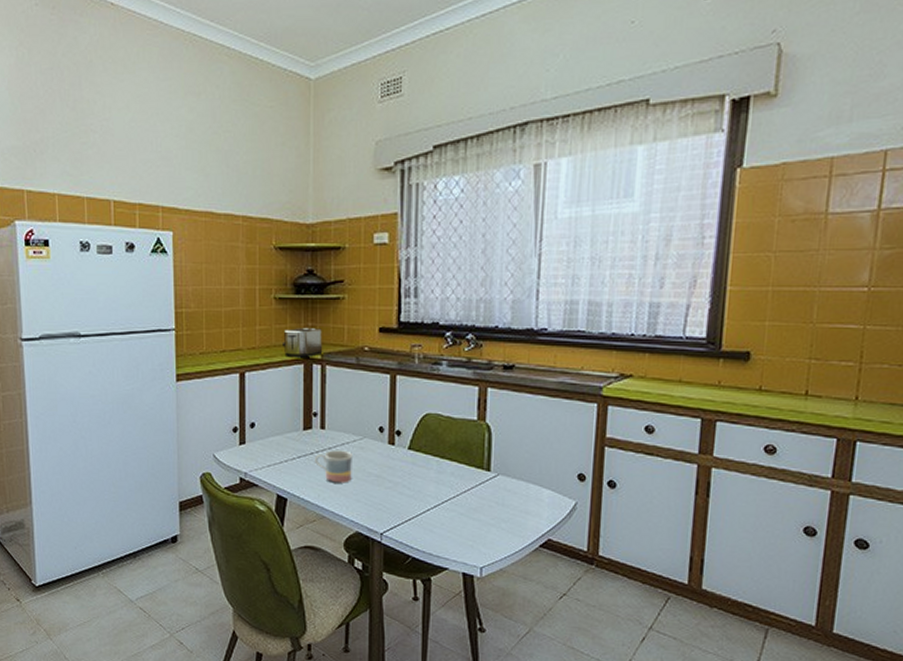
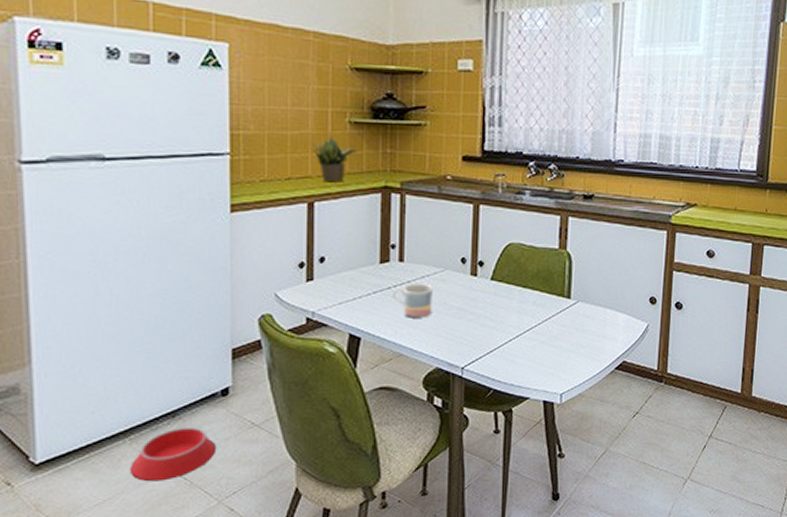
pet bowl: none [103,567,169,611] -> present [131,427,217,481]
potted plant: none [243,311,281,354] -> present [312,135,357,183]
toaster: present [283,328,323,358] -> none [358,155,403,187]

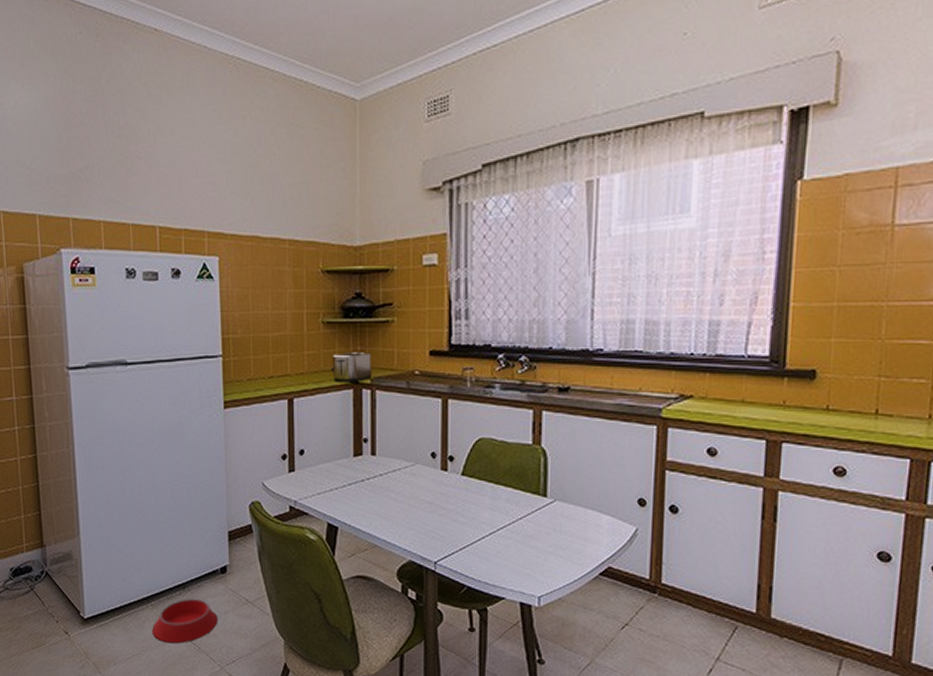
potted plant: present [312,135,357,183] -> none [291,336,330,380]
toaster: none [358,155,403,187] -> present [331,352,373,383]
mug: present [392,283,434,318] -> none [366,477,405,511]

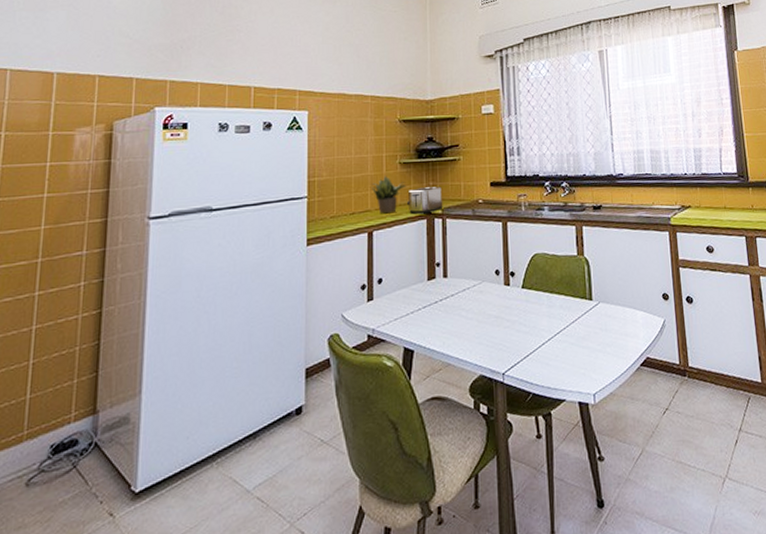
pet bowl: present [152,599,218,643] -> none [215,447,291,506]
potted plant: none [291,336,330,380] -> present [371,175,406,214]

